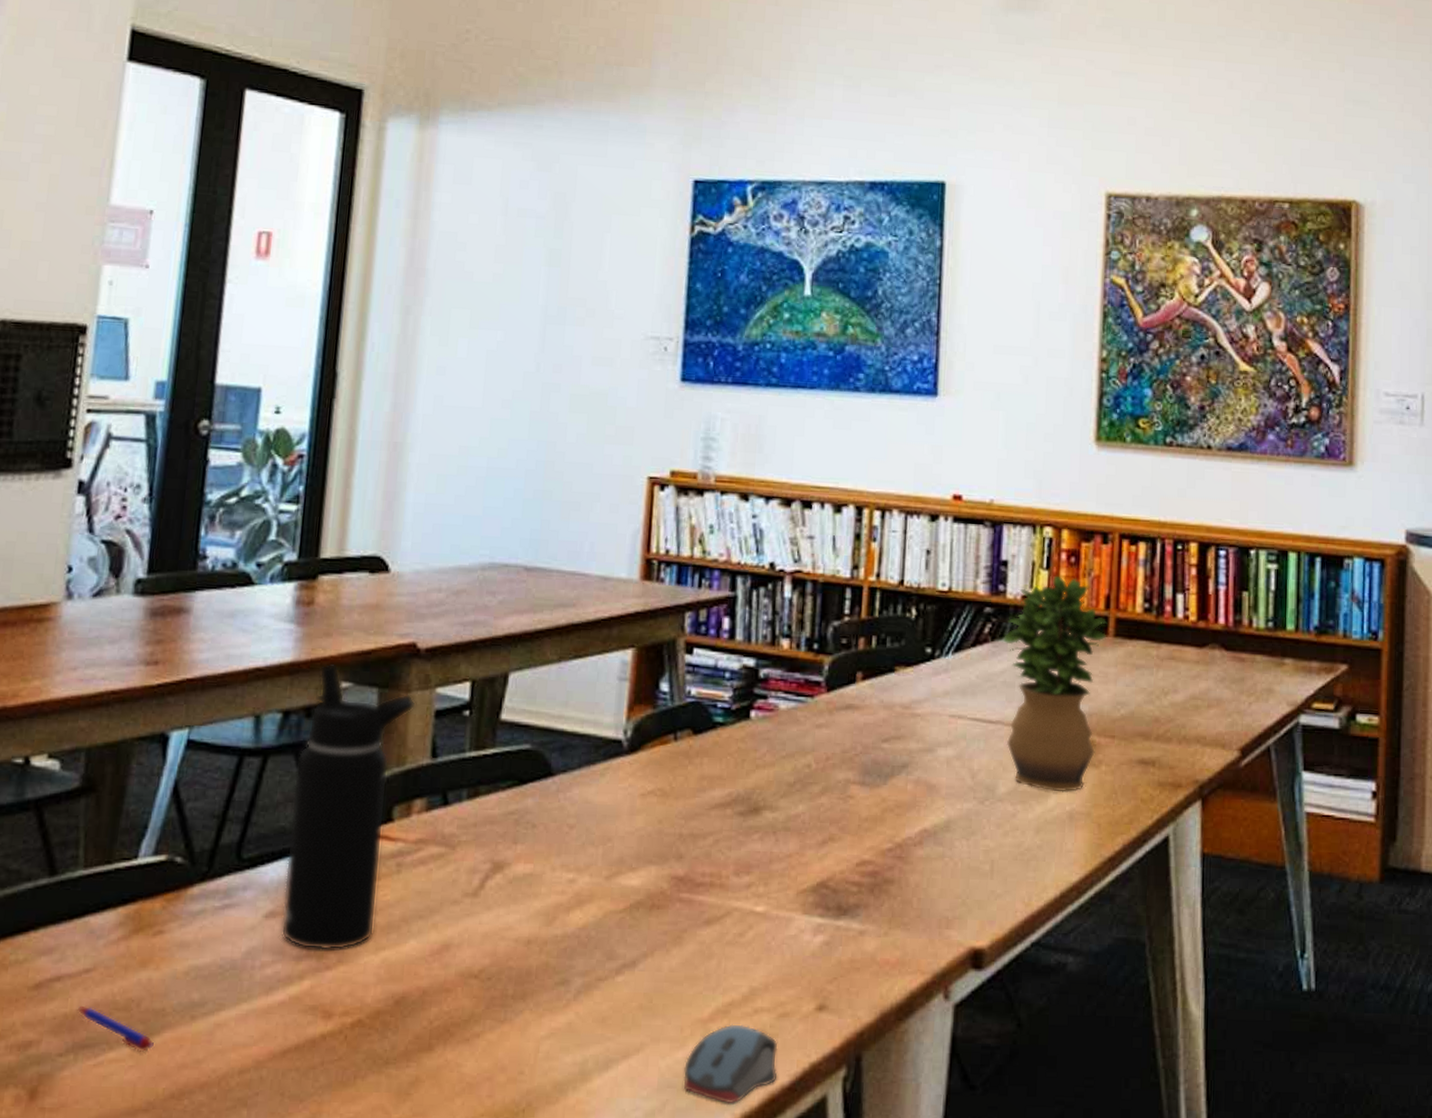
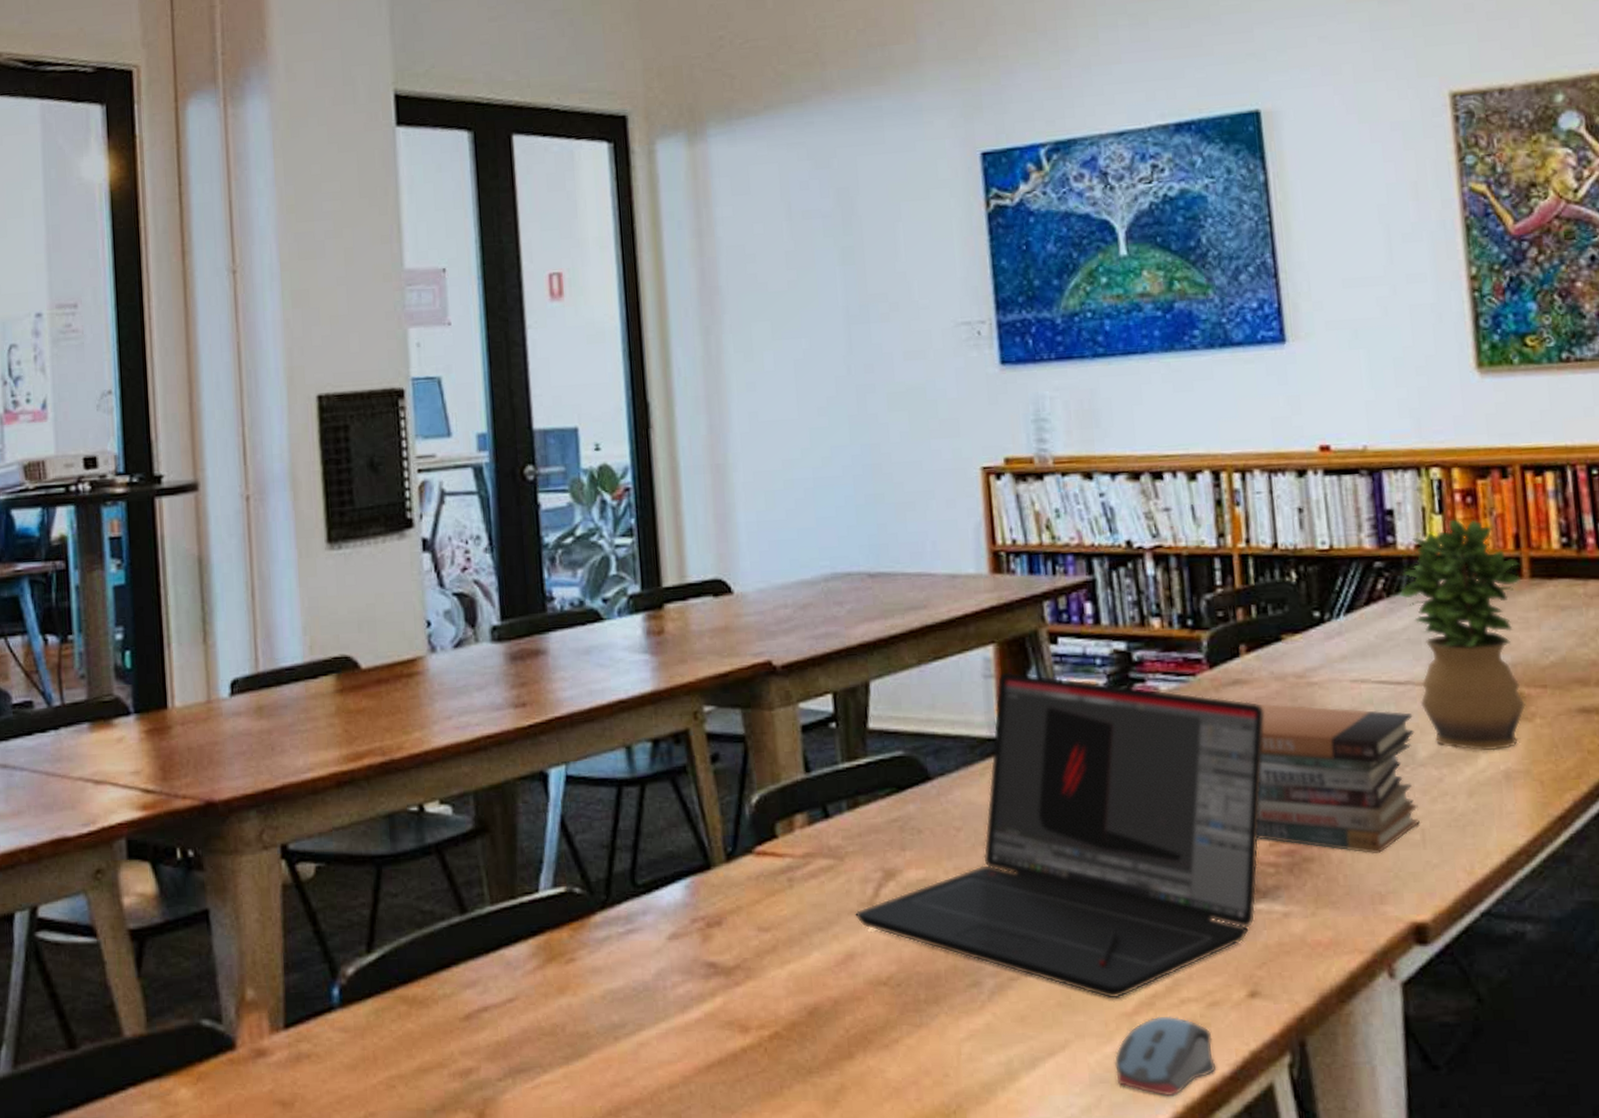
pen: present [78,1006,154,1053] -> none [508,1034,584,1074]
water bottle: present [281,663,416,951] -> none [673,689,781,968]
laptop: none [457,676,870,1005] -> present [855,672,1264,999]
book stack: none [846,728,999,881] -> present [1256,702,1420,855]

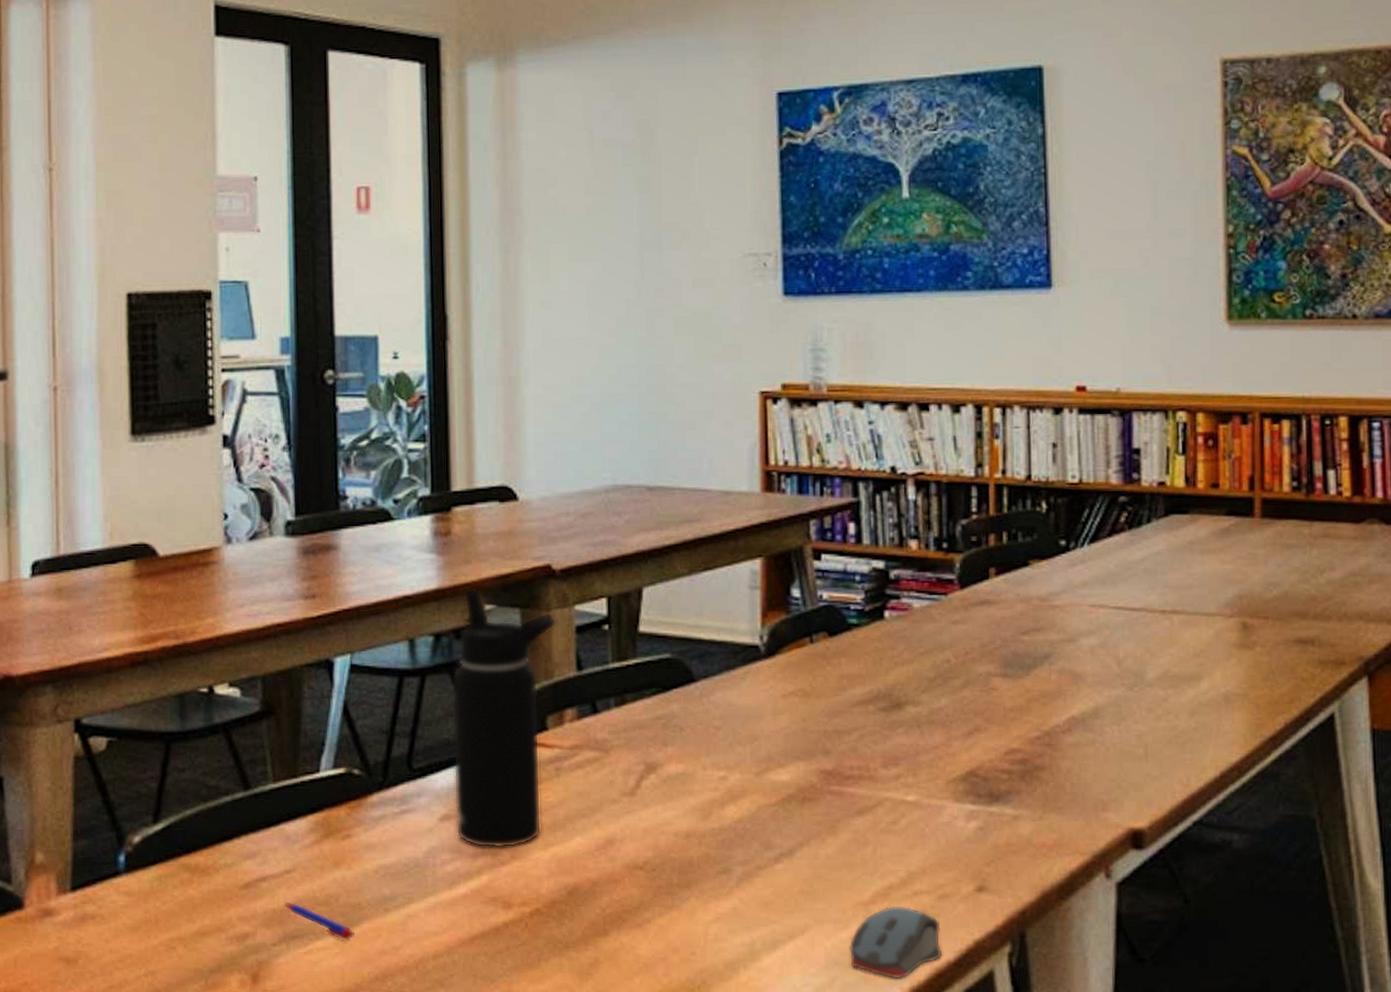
pen: none [508,1034,584,1074] -> present [284,903,355,942]
water bottle: none [673,689,781,968] -> present [452,588,557,848]
laptop: present [855,672,1264,999] -> none [617,584,1008,889]
book stack: present [1256,702,1420,855] -> none [993,622,1145,766]
potted plant: present [1399,519,1526,752] -> none [1140,460,1253,675]

